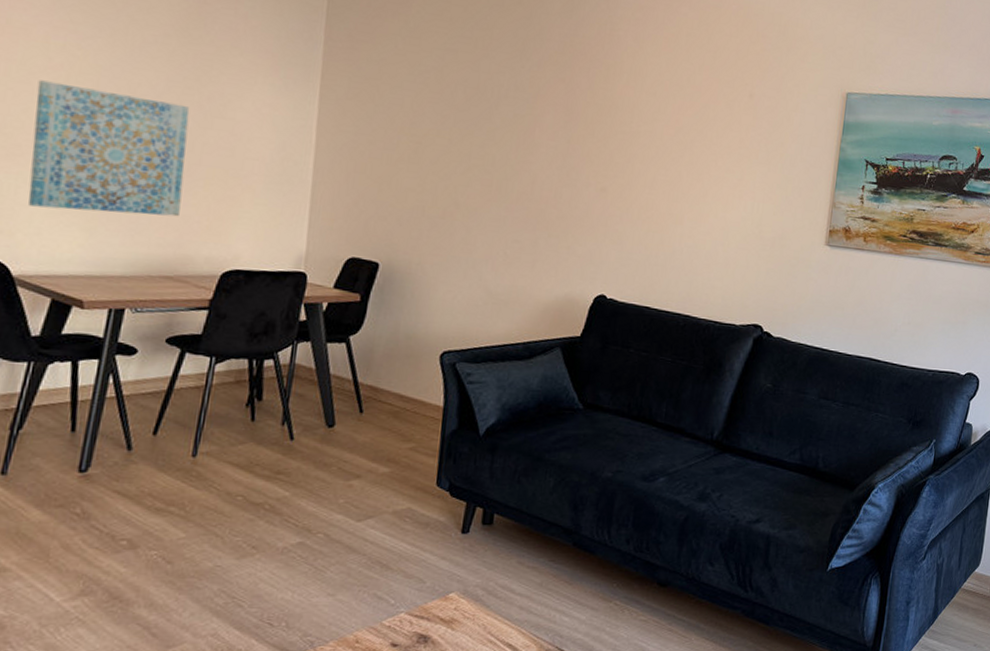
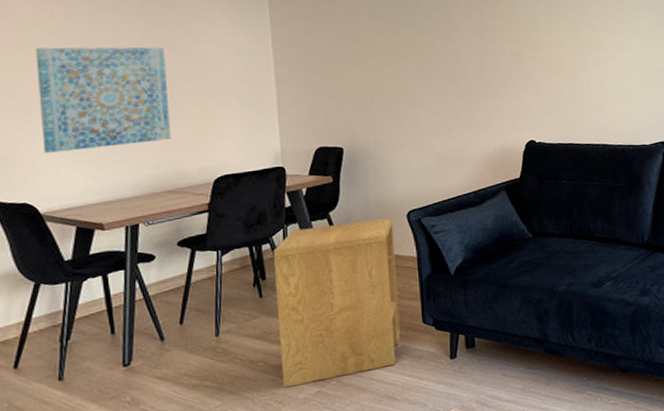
side table: none [260,349,423,532] -> present [273,217,401,388]

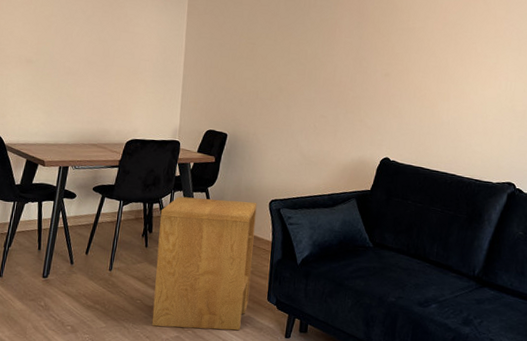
wall art: present [35,47,171,153] -> none [13,12,107,103]

